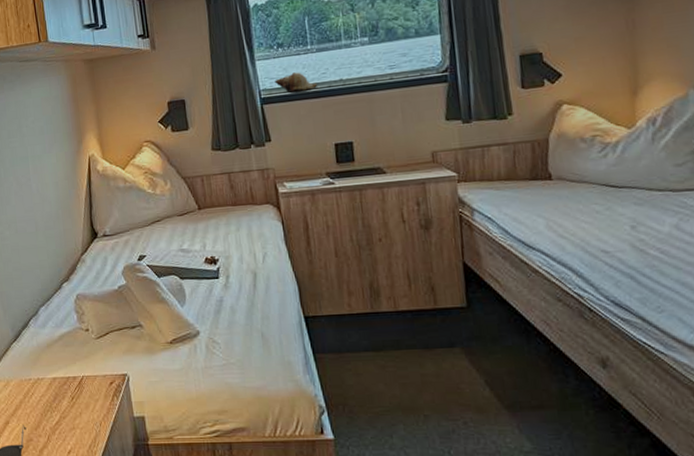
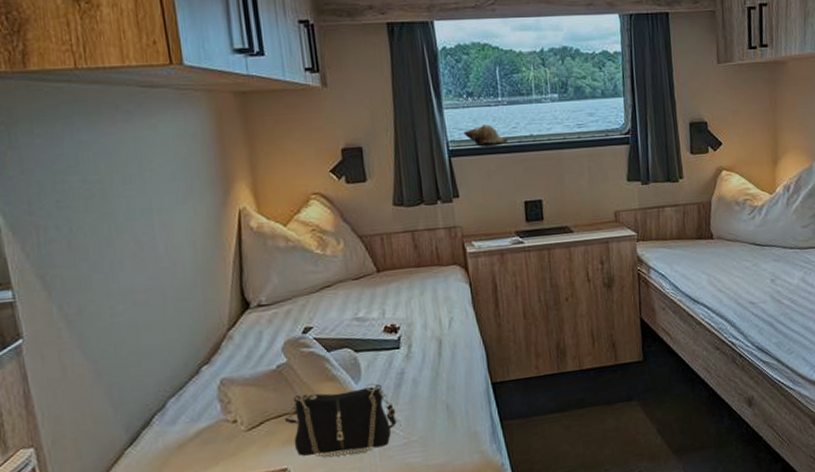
handbag: none [124,307,217,369] -> present [284,382,397,459]

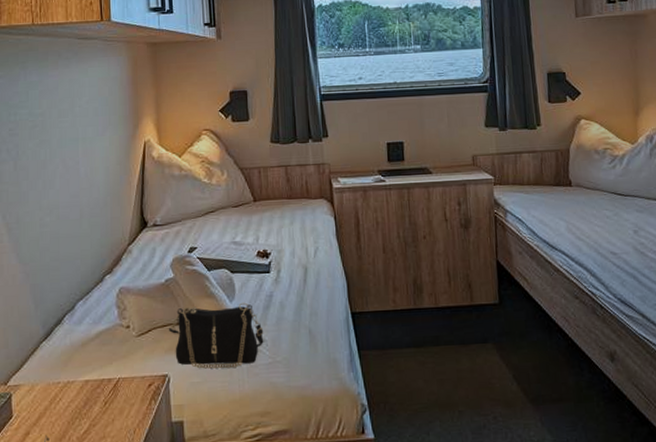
seashell: present [463,124,509,148] -> none [334,72,374,93]

